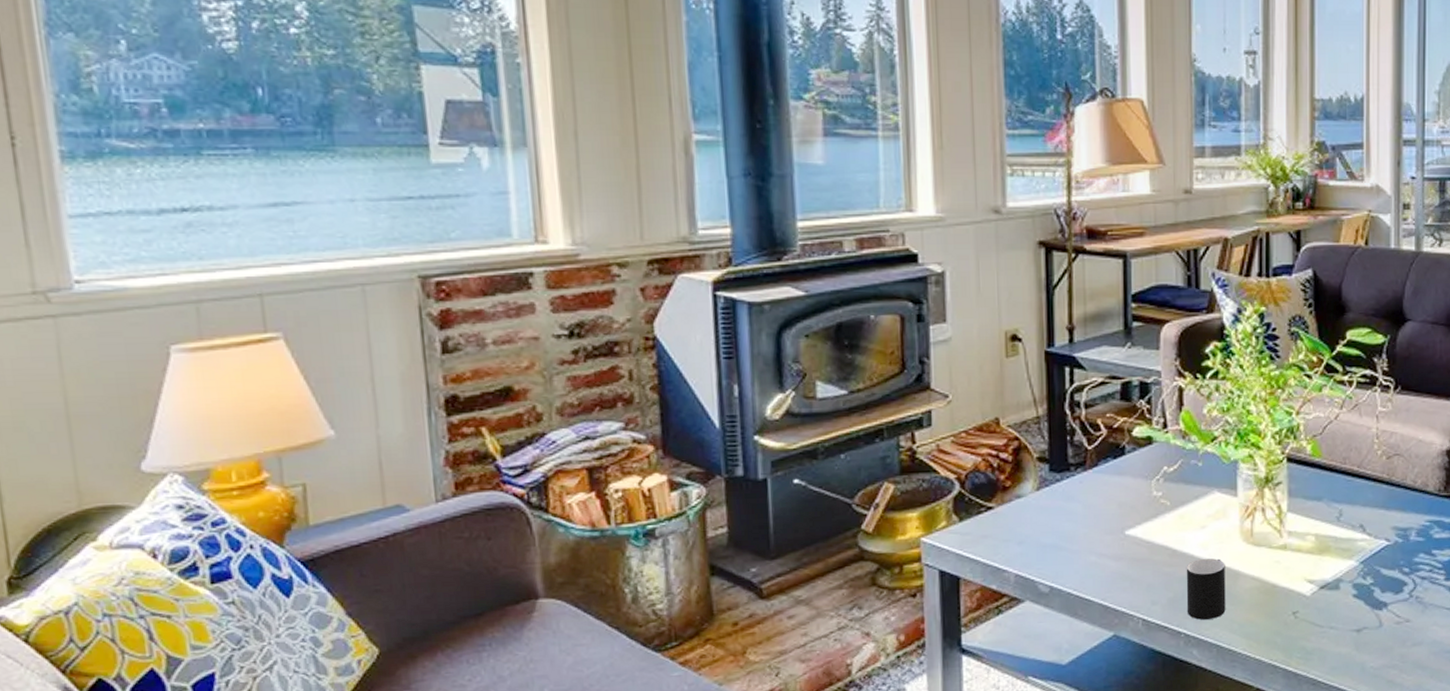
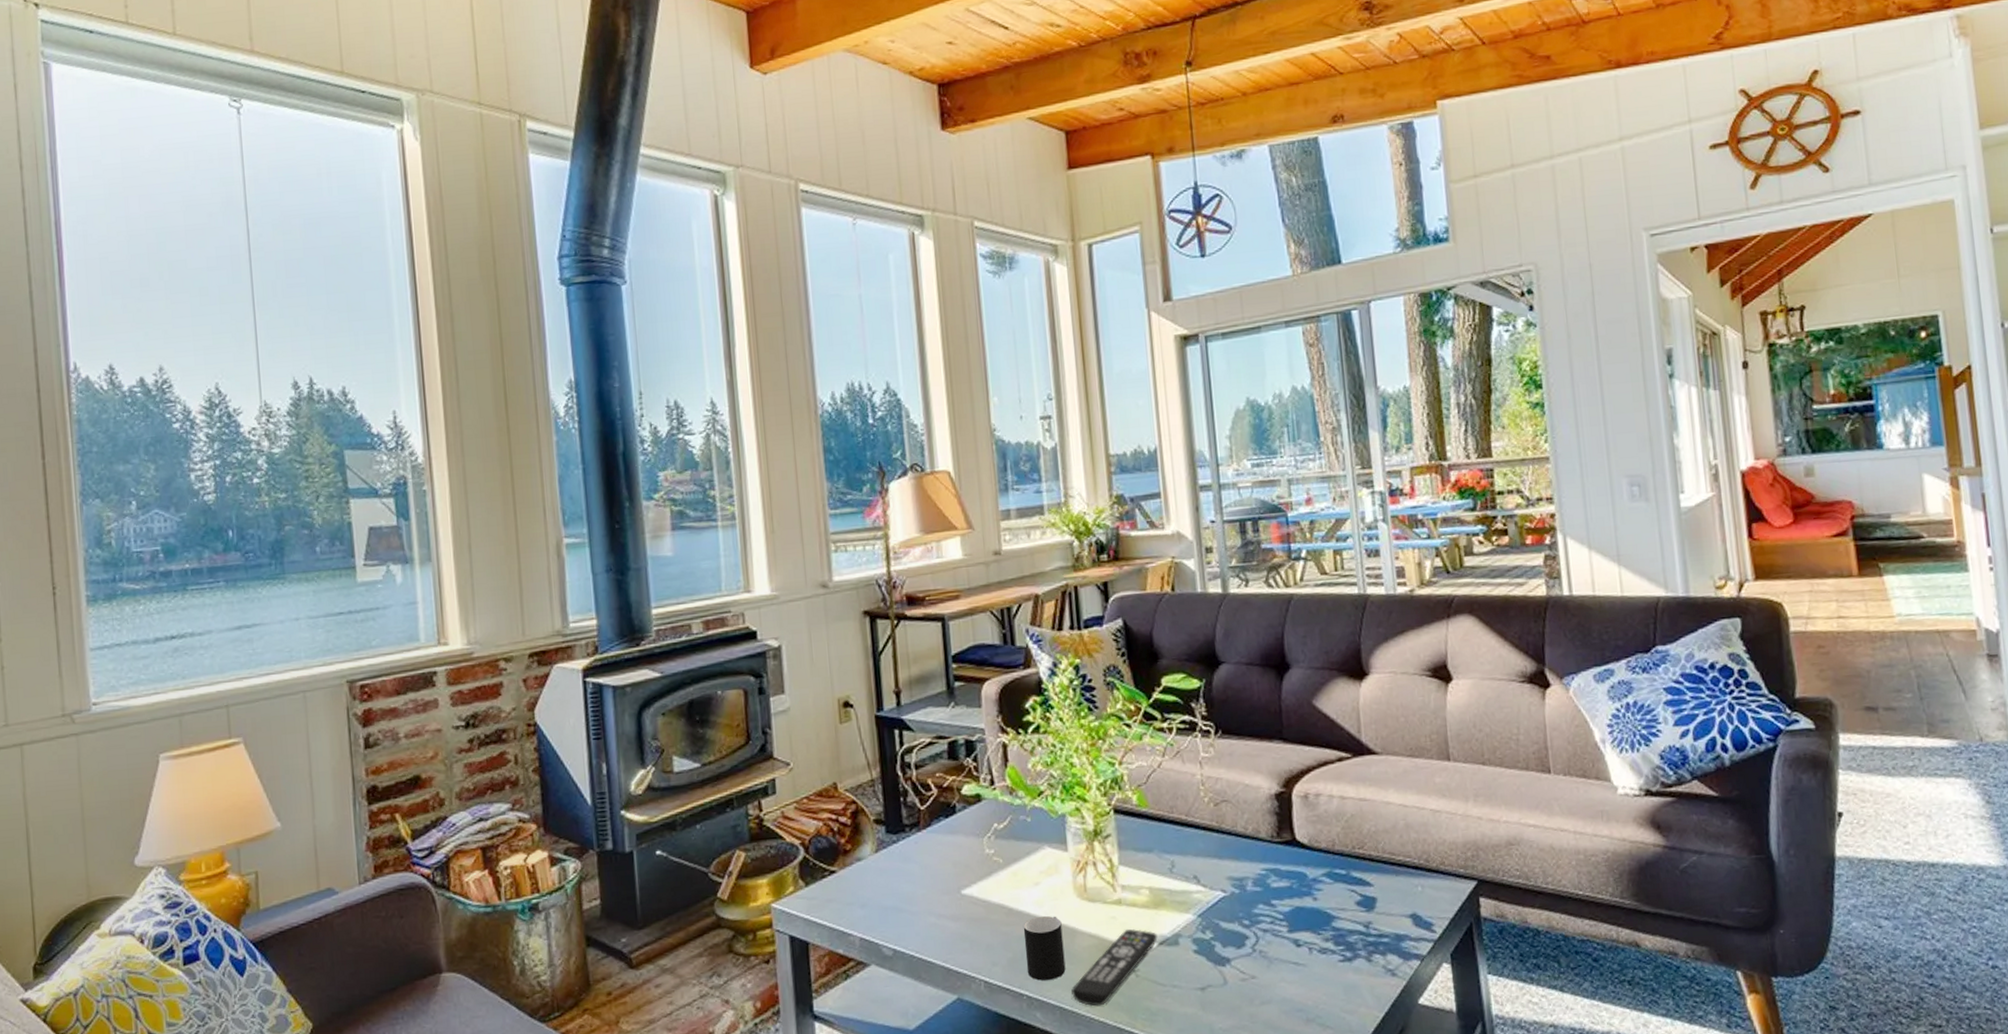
remote control: none [1230,572,1319,645] -> present [1071,928,1158,1007]

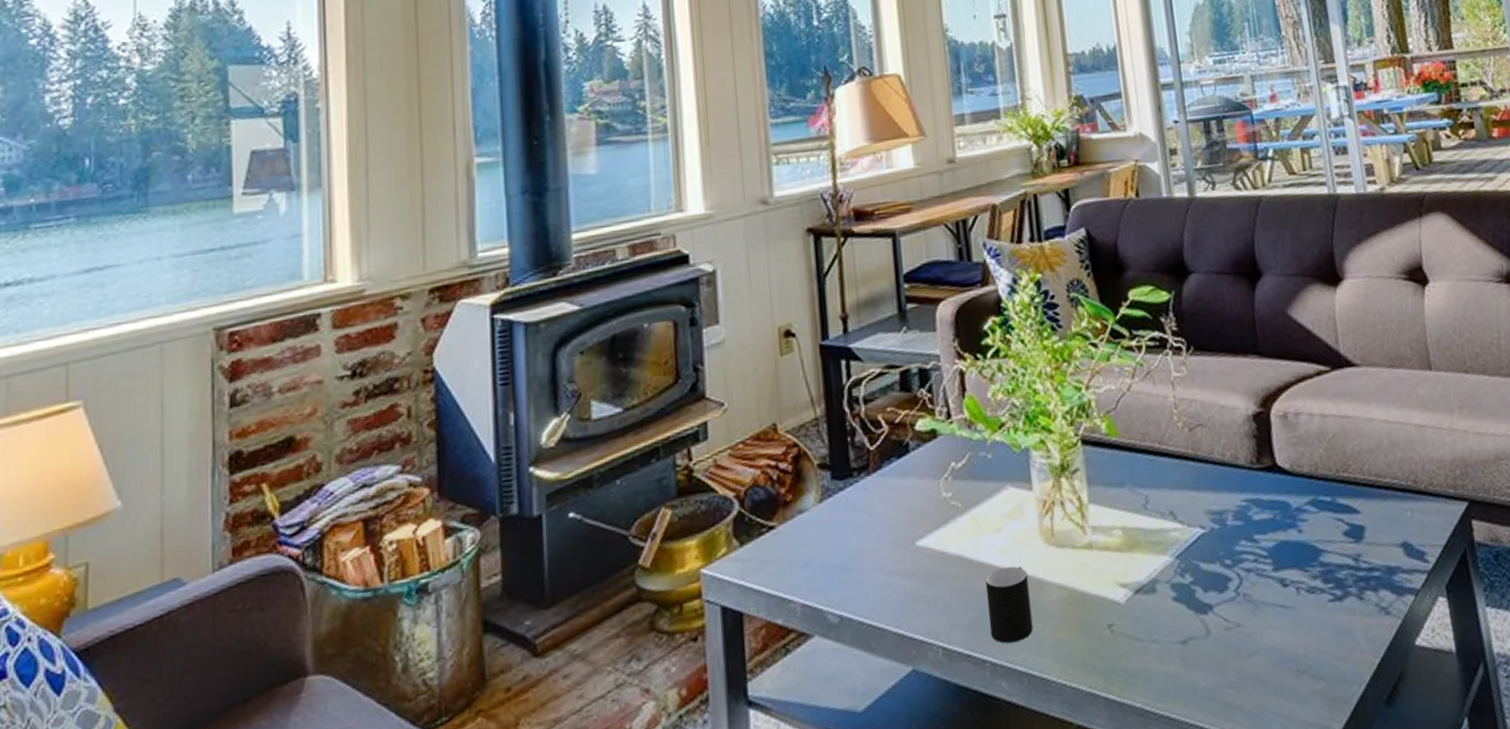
remote control: present [1071,928,1158,1007] -> none [1040,576,1133,671]

